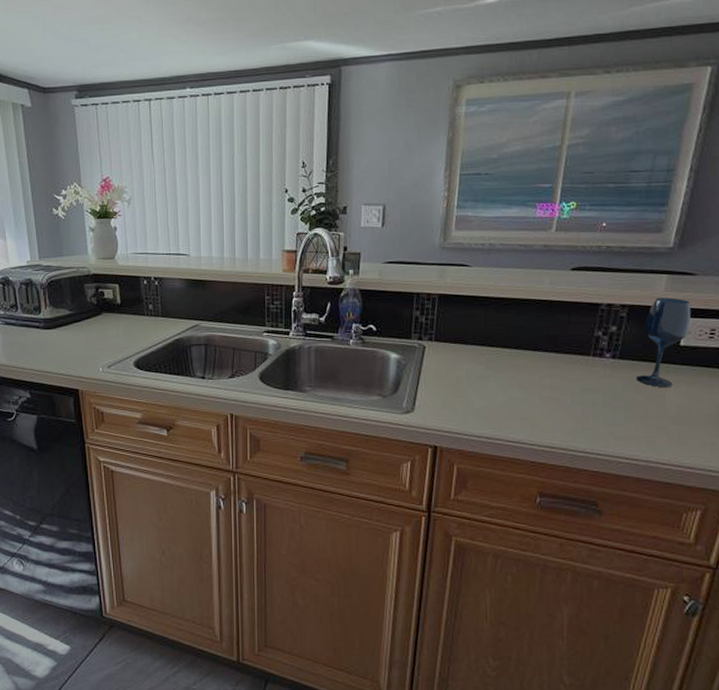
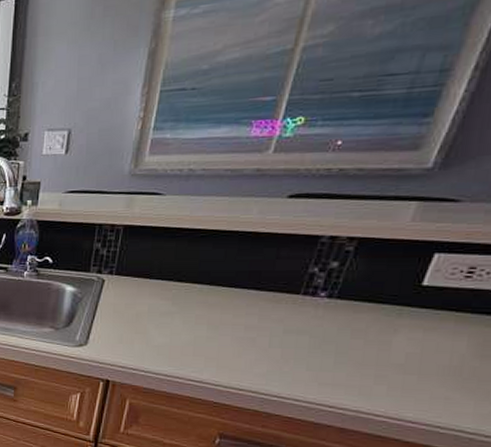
wineglass: present [636,297,692,388] -> none [355,229,446,333]

